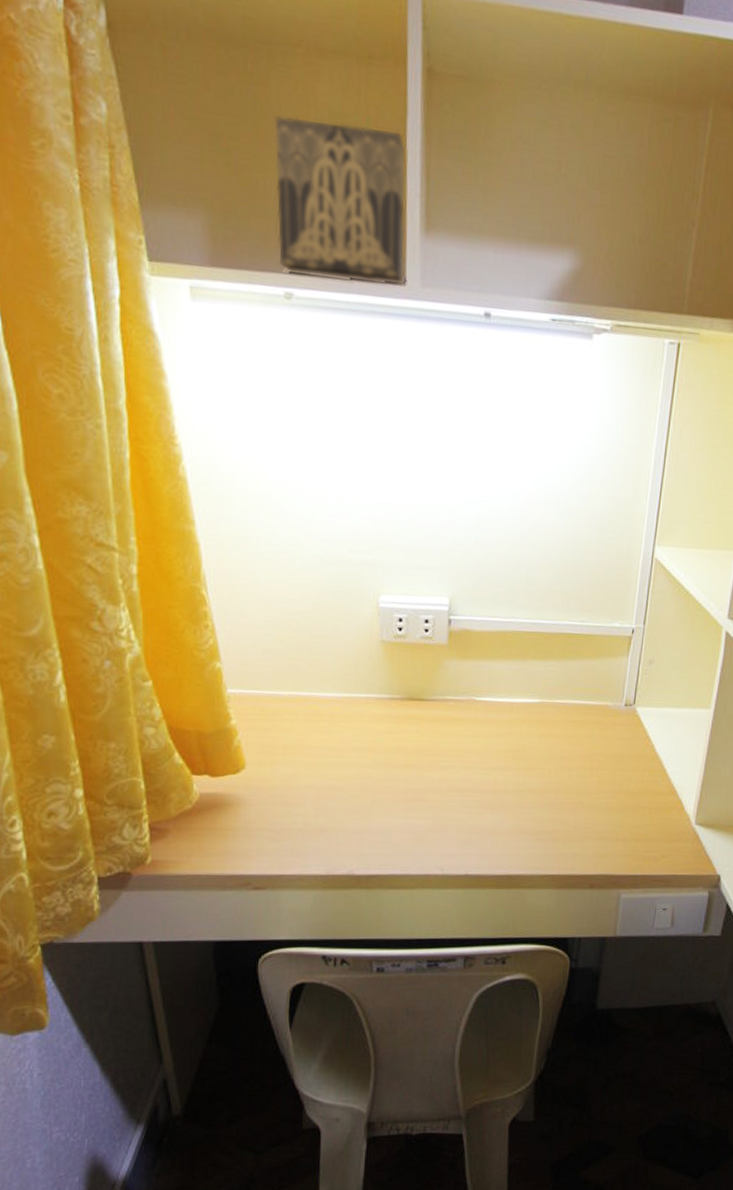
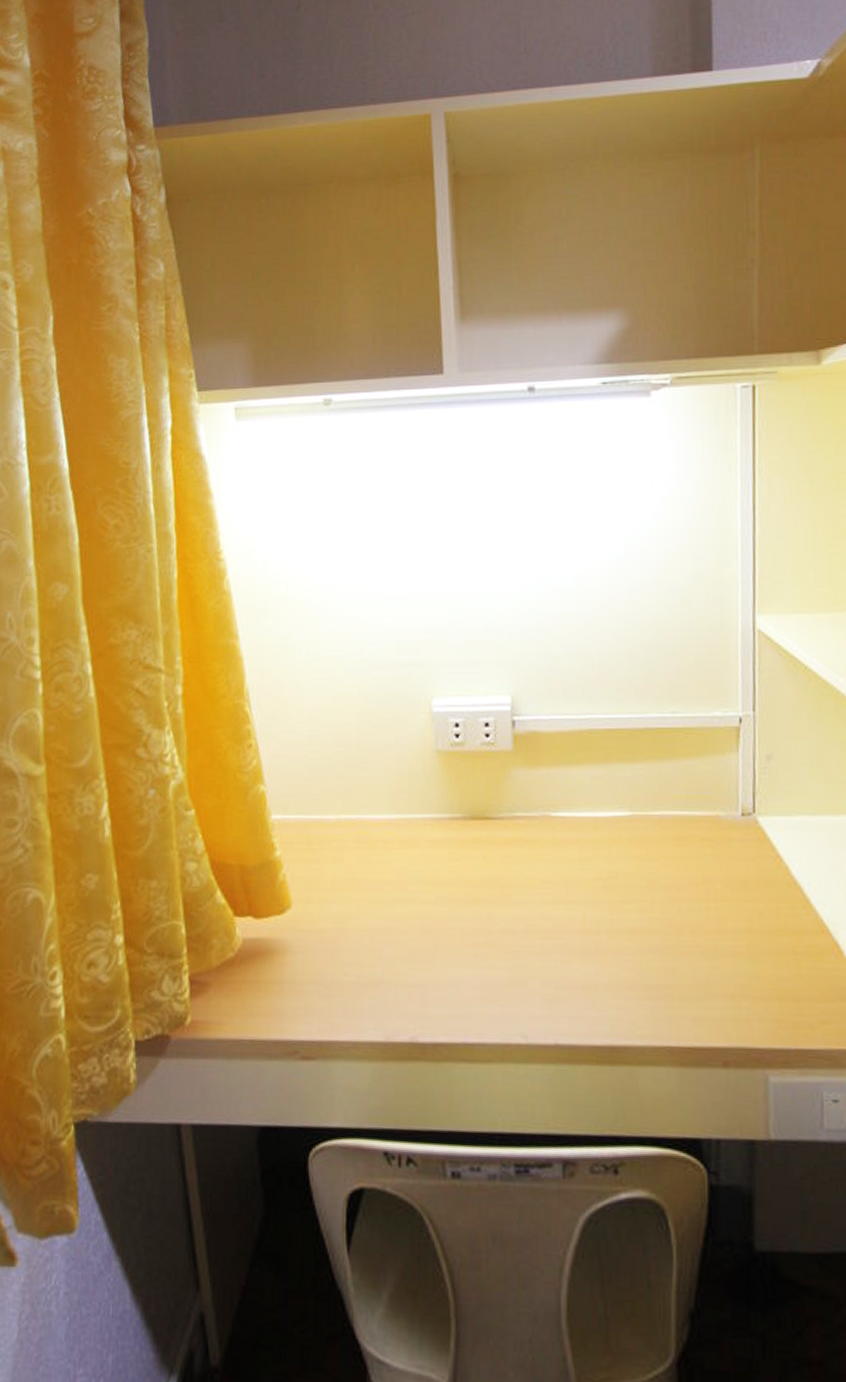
decorative box: present [274,116,406,285] -> none [311,236,442,381]

